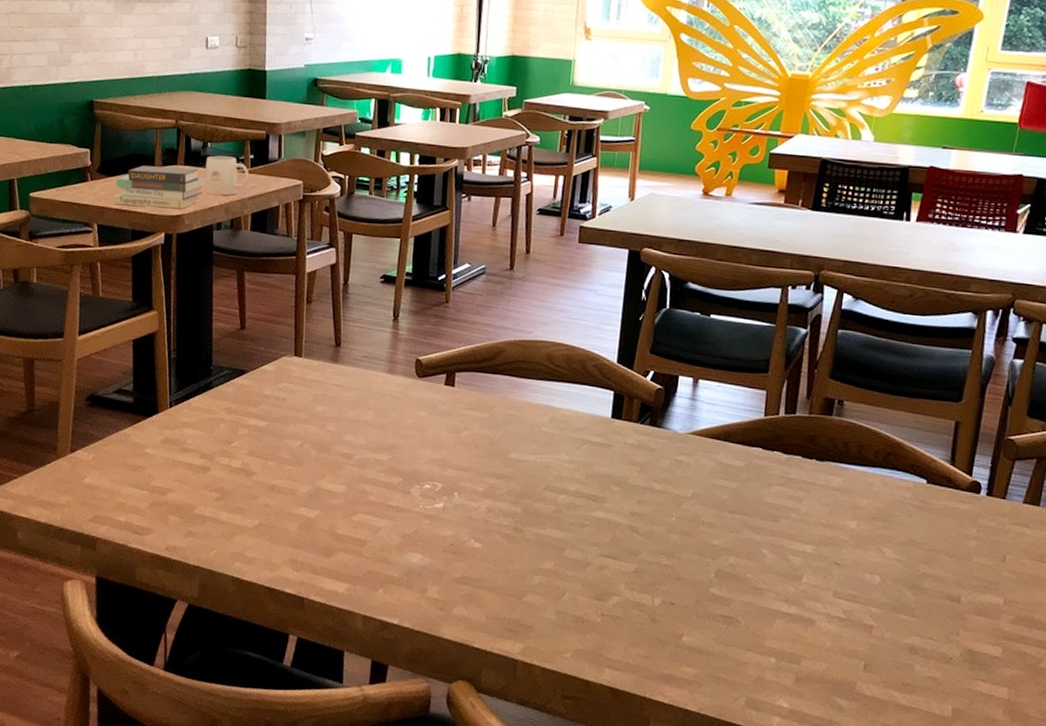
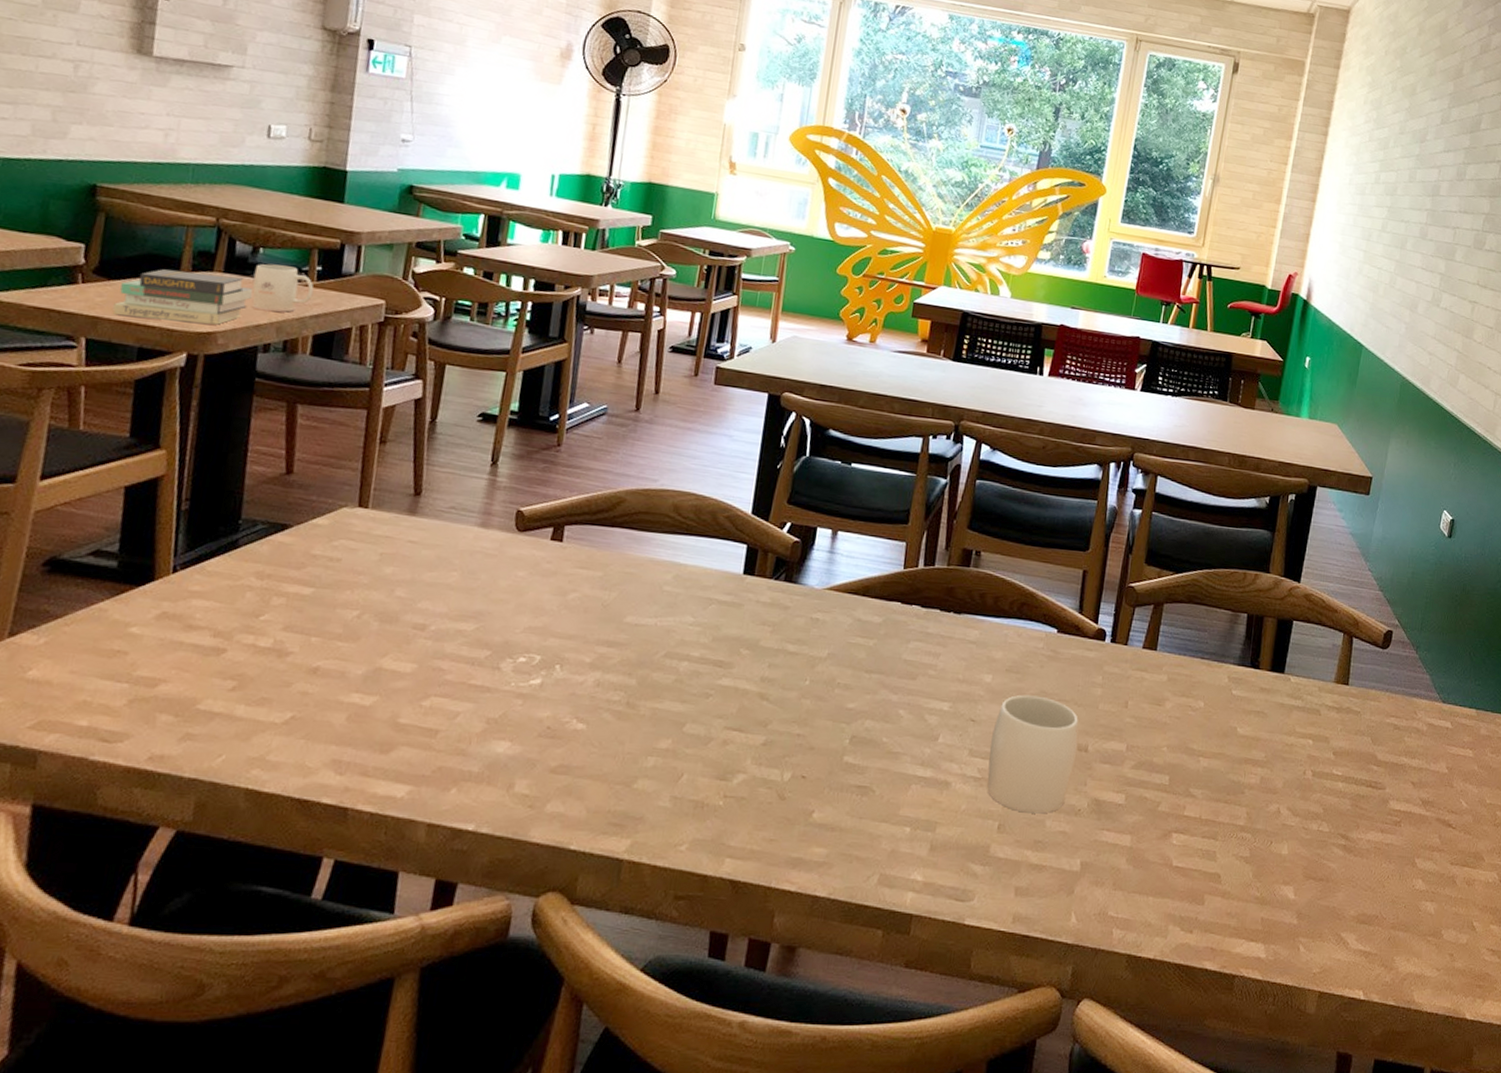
mug: none [852,542,951,659] -> present [987,695,1079,814]

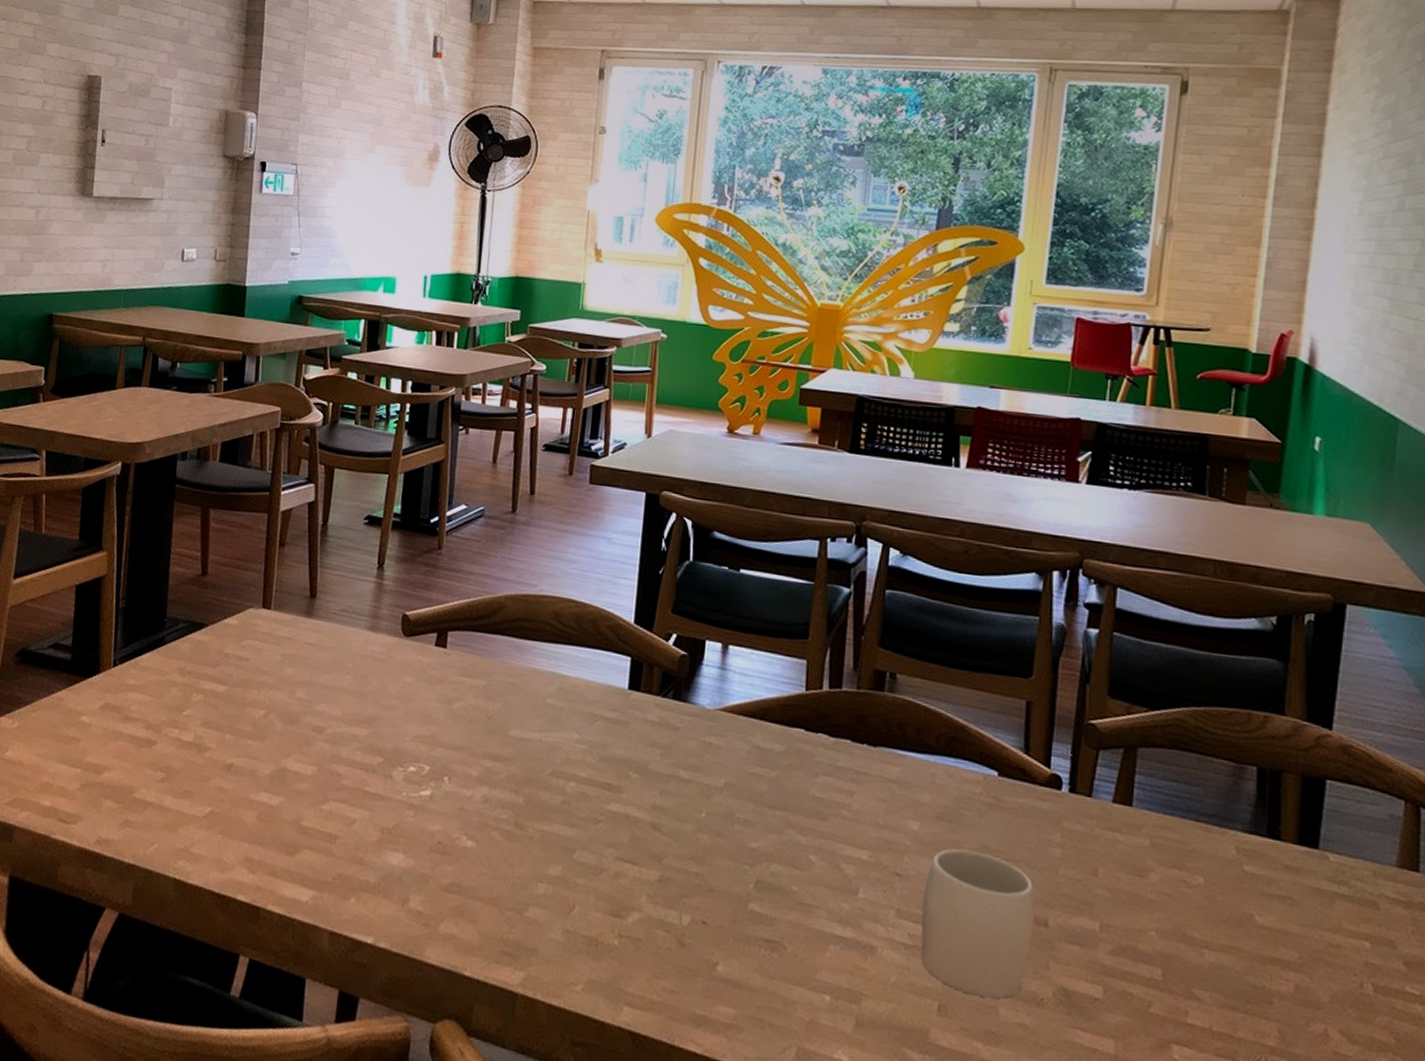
books: present [112,269,253,325] -> none [65,386,173,436]
mug: present [251,263,314,313] -> none [171,377,222,422]

